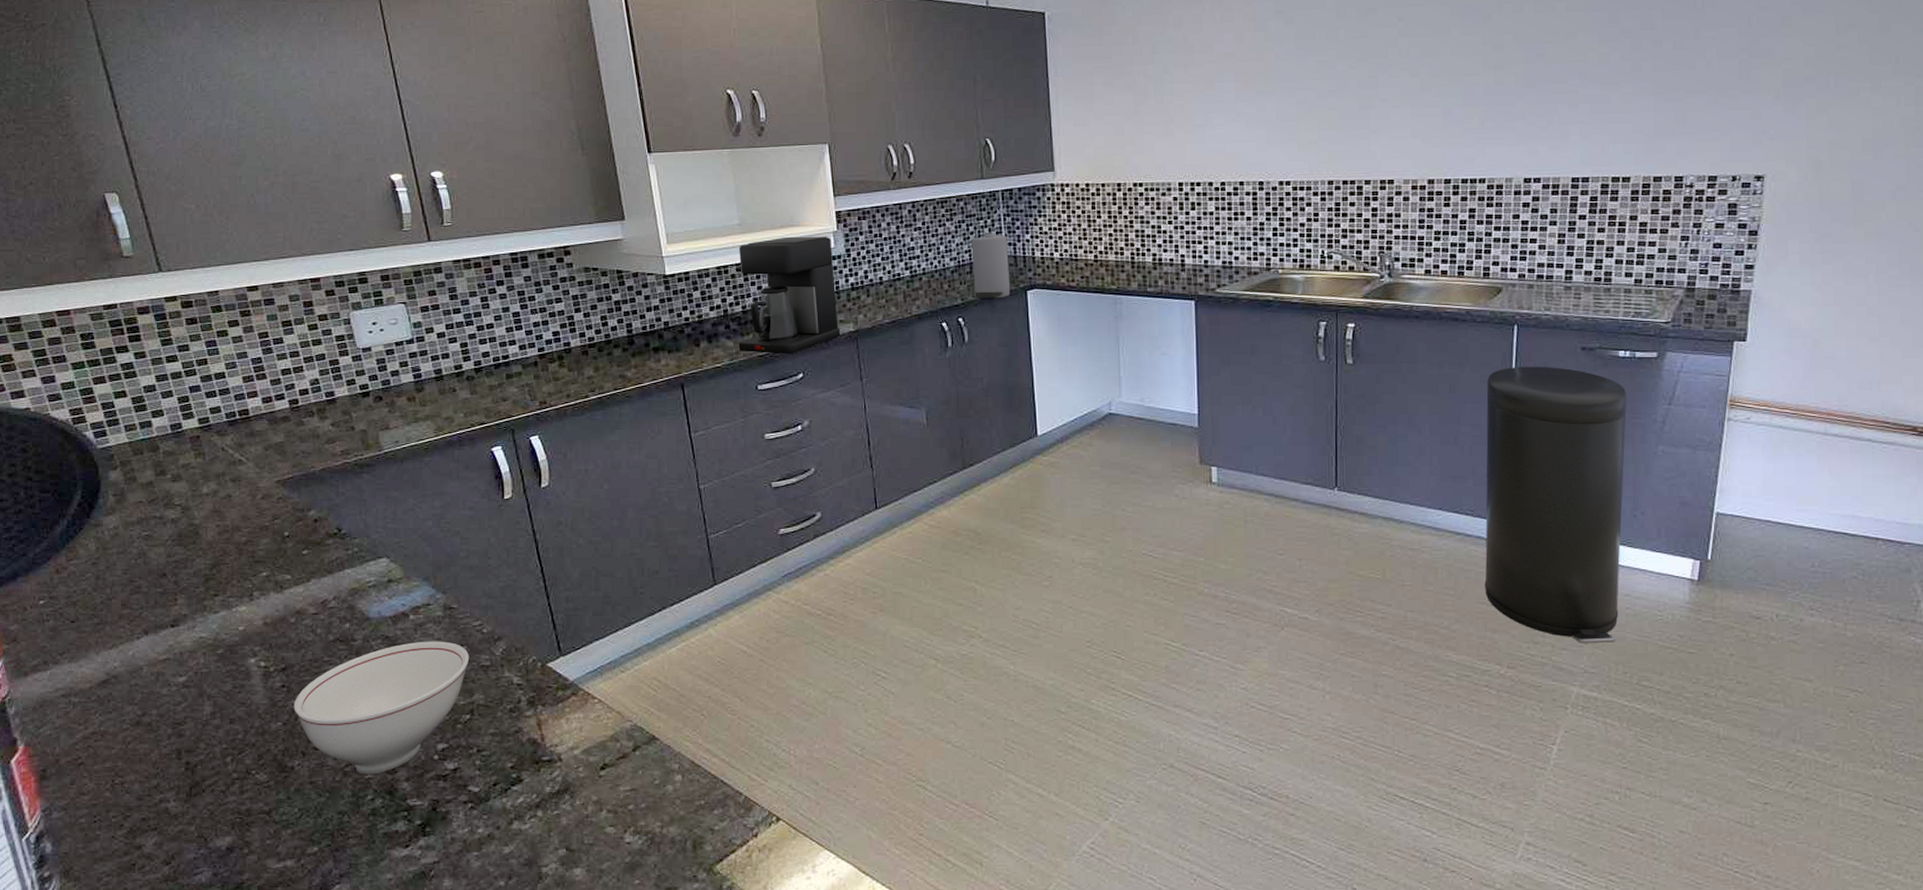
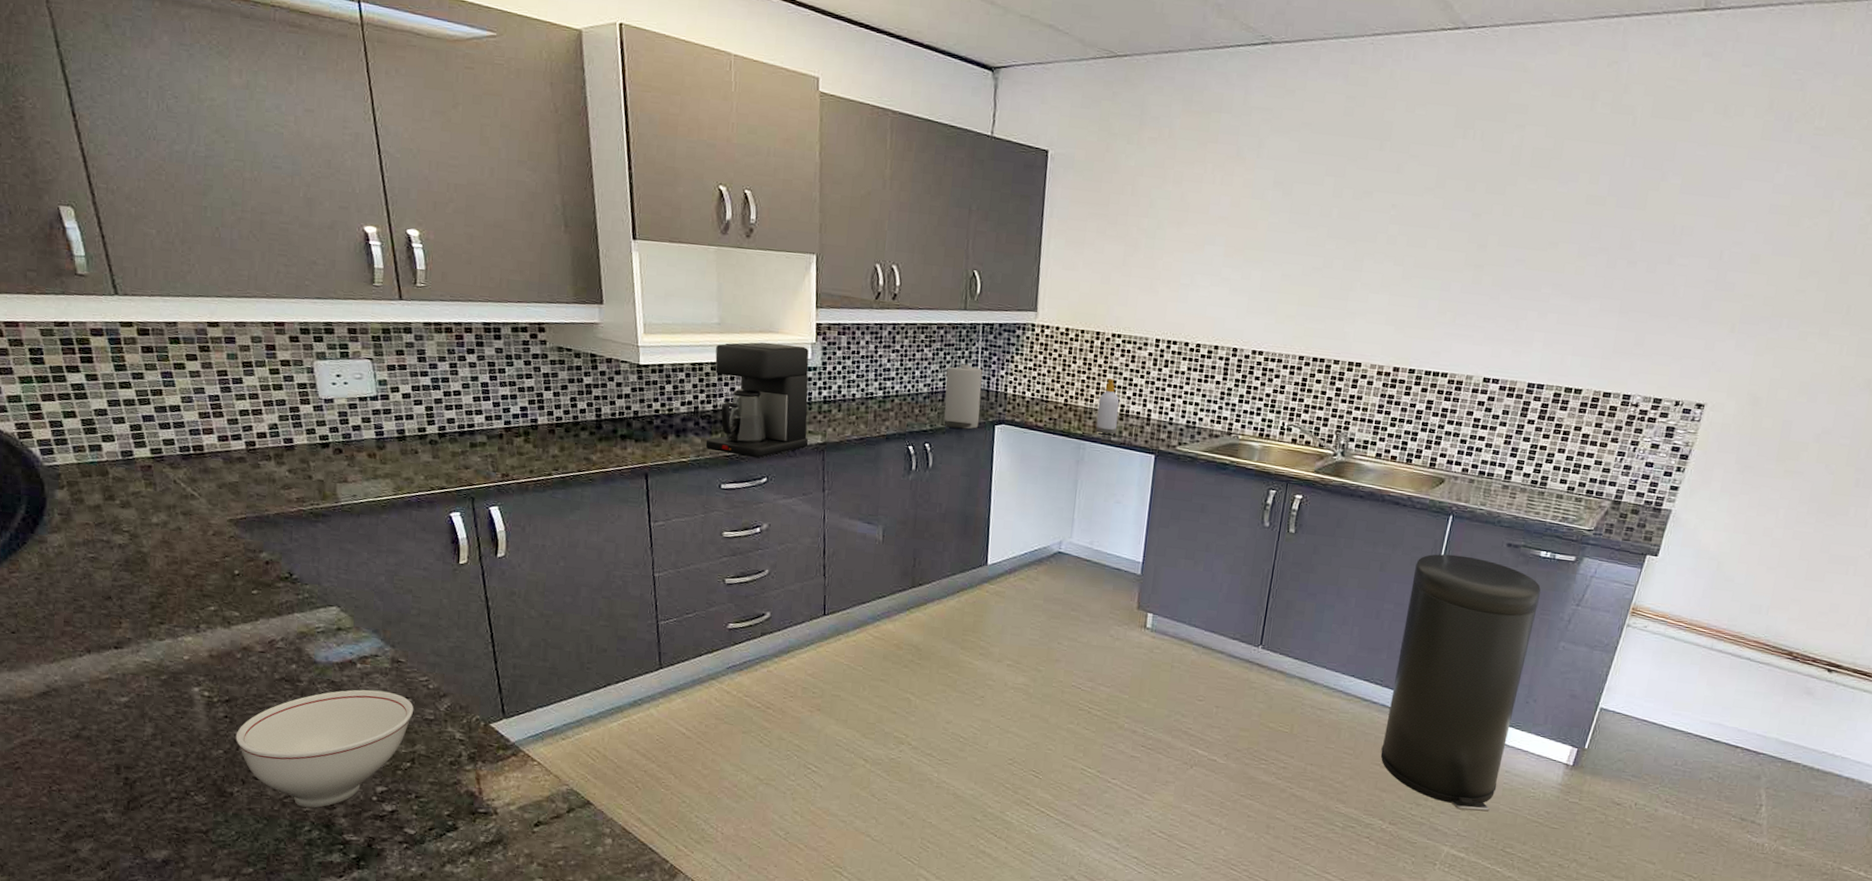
soap bottle: none [1129,229,1151,287] -> present [1096,379,1120,435]

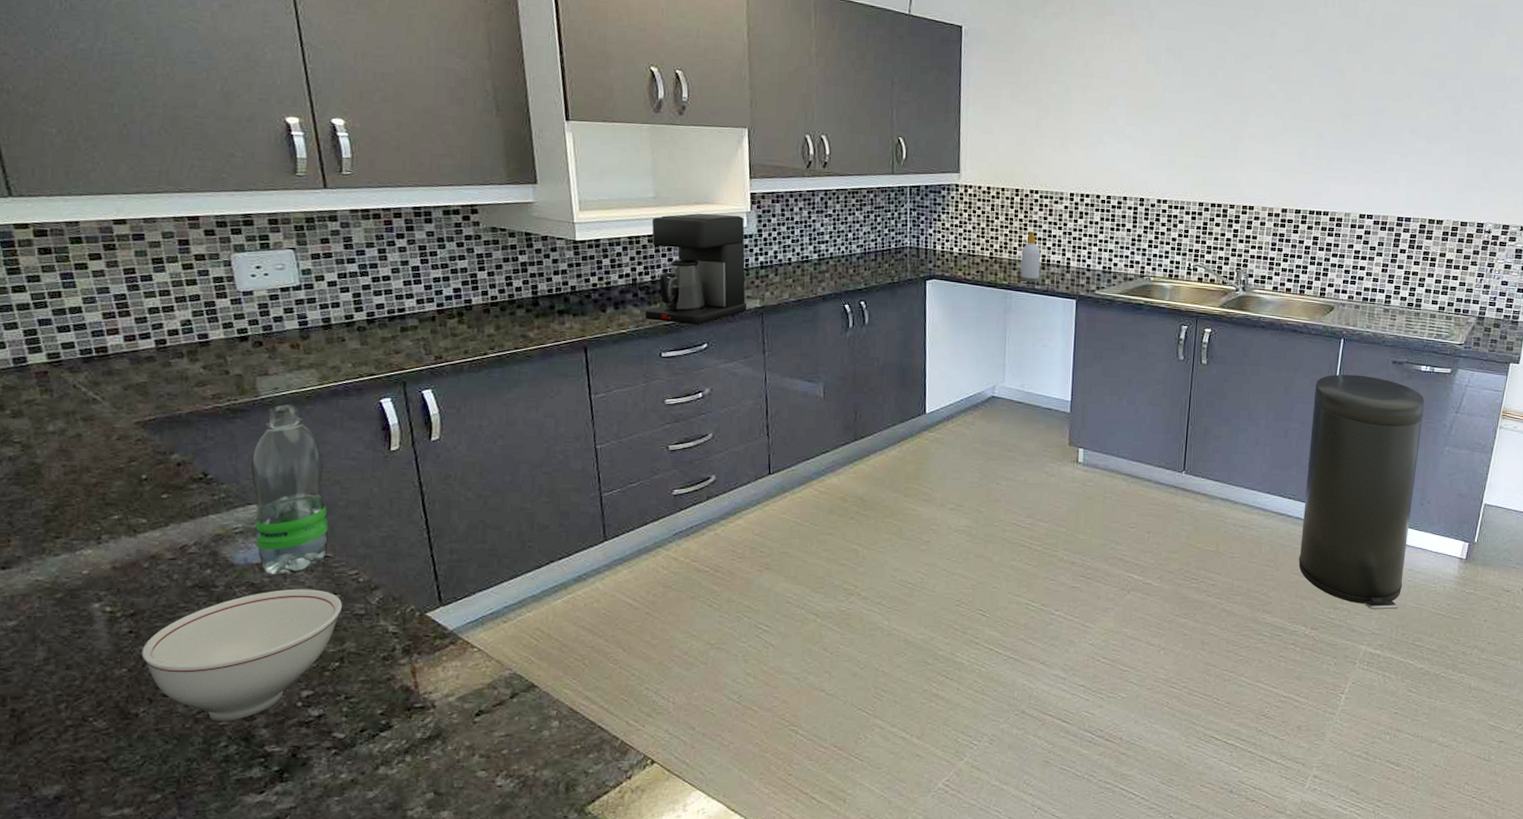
bottle: none [332,511,402,676] -> present [251,404,329,576]
paper towel holder: present [944,364,983,430] -> none [877,224,912,286]

